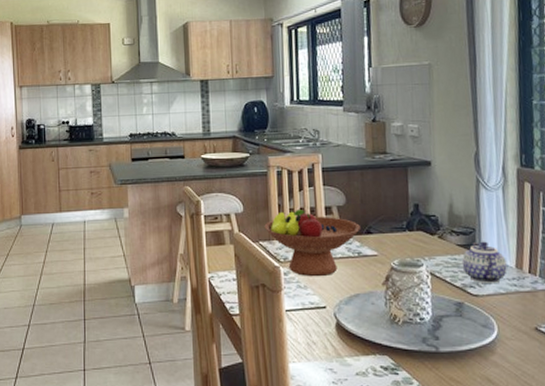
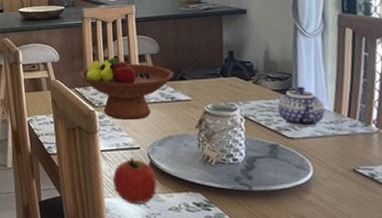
apple: none [298,318,343,369] -> present [113,158,157,204]

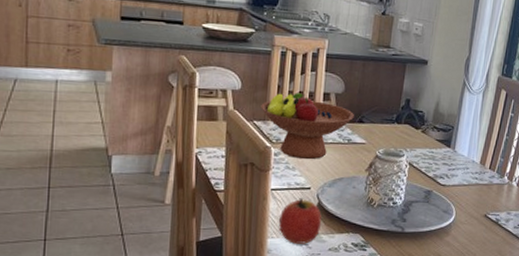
teapot: present [277,86,325,128] -> none [437,138,474,176]

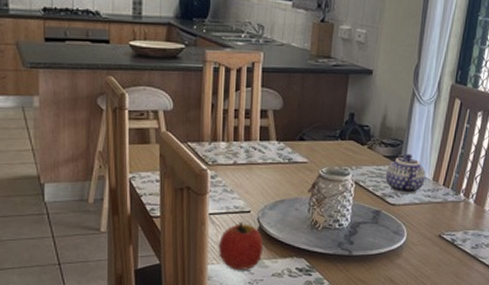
fruit bowl: present [260,93,354,160] -> none [194,111,294,182]
teapot: none [437,138,474,176] -> present [385,153,426,195]

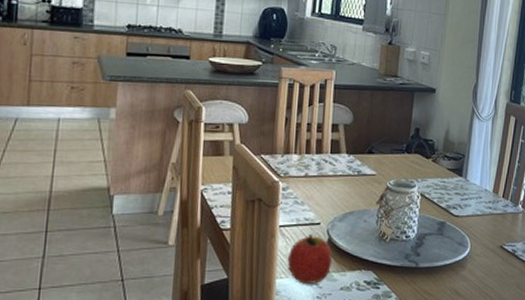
teapot: present [385,153,426,195] -> none [449,167,486,206]

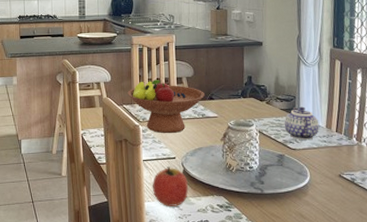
fruit bowl: none [268,125,363,194] -> present [127,79,205,134]
teapot: none [449,167,486,206] -> present [284,106,319,141]

